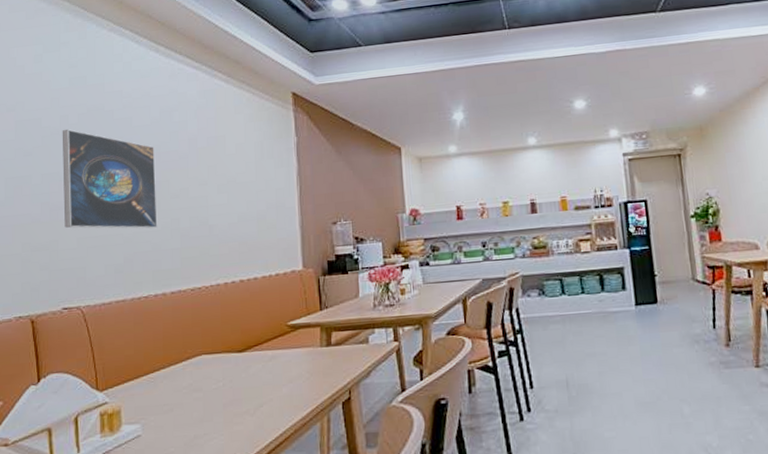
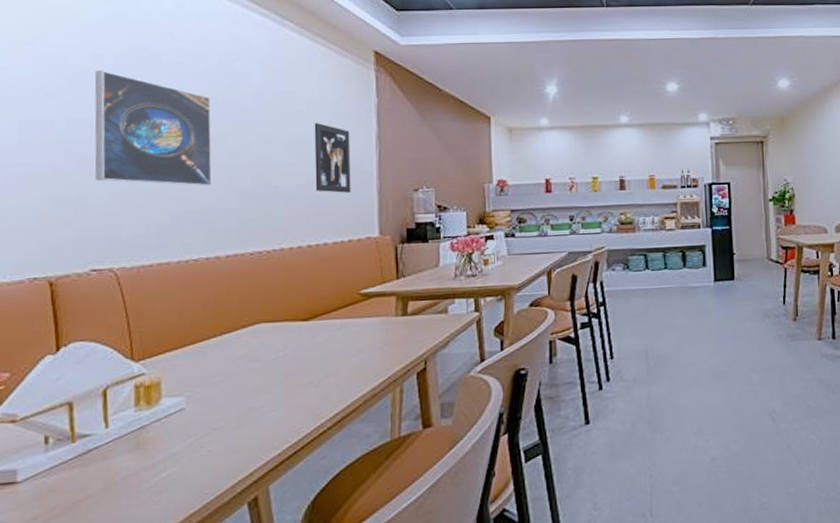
wall art: none [242,163,277,229] -> present [314,122,351,193]

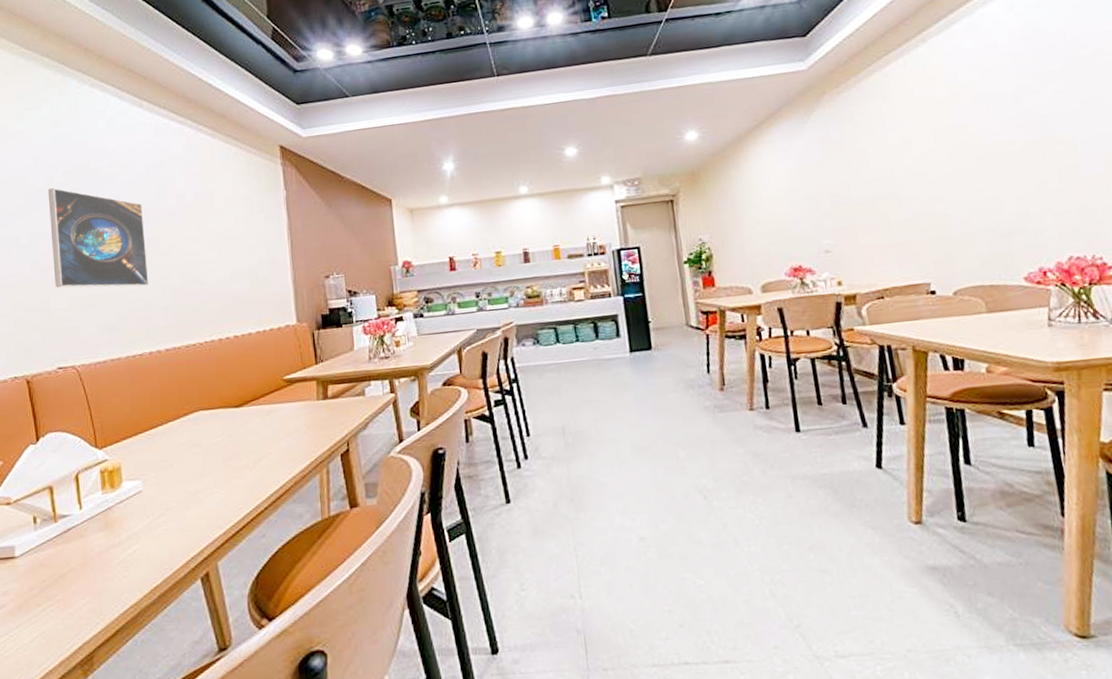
wall art: present [314,122,351,193] -> none [231,219,269,285]

